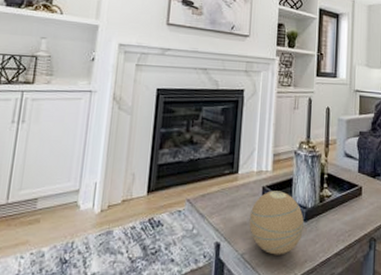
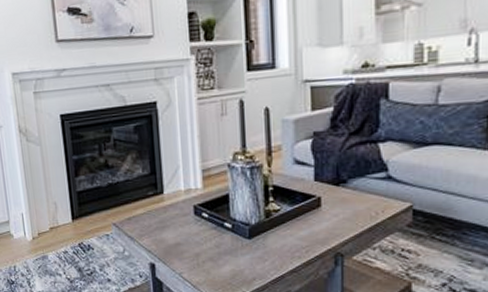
decorative orb: present [249,190,304,255] -> none [182,208,248,274]

